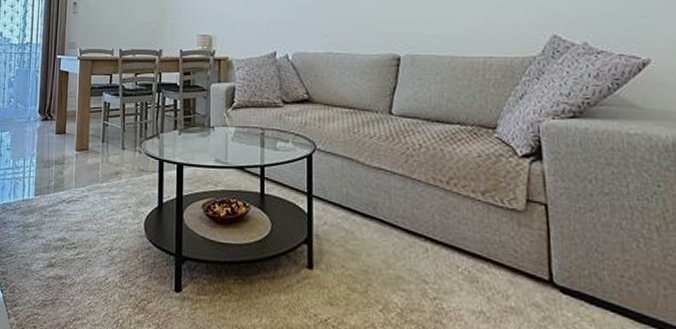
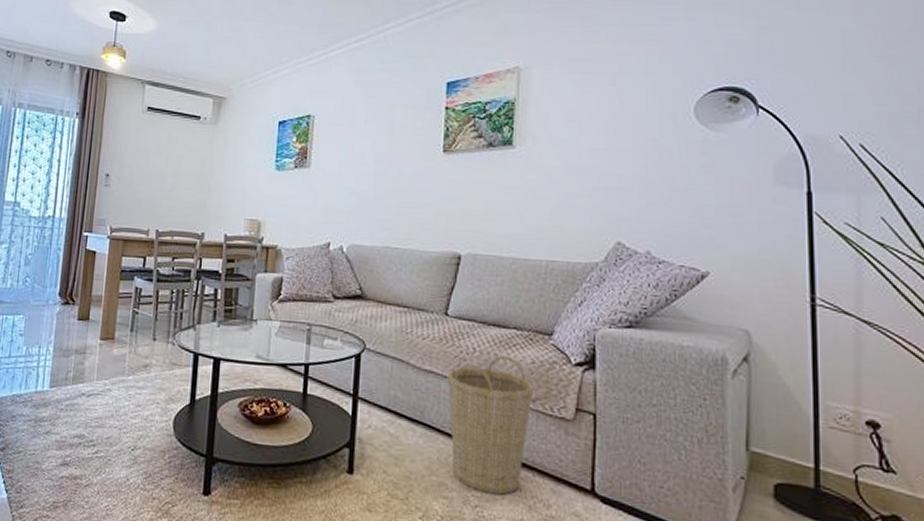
basket: none [395,151,483,287] -> present [446,356,535,495]

